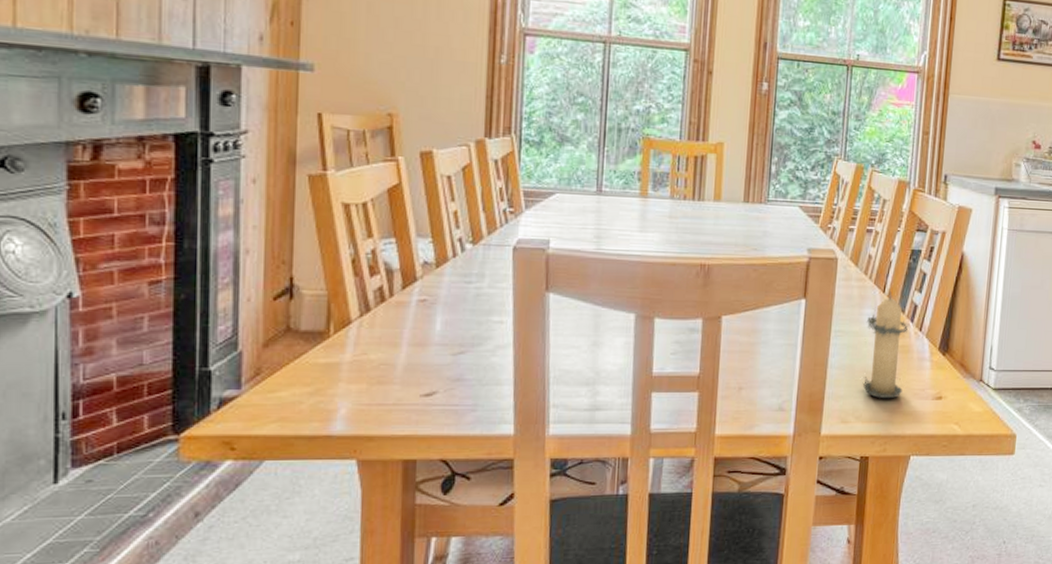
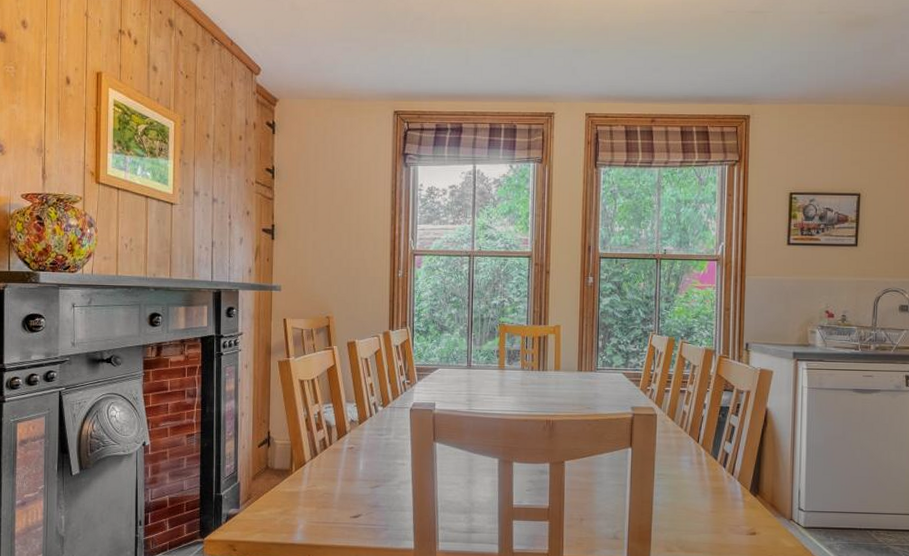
candle: present [862,291,910,399] -> none [683,441,723,533]

